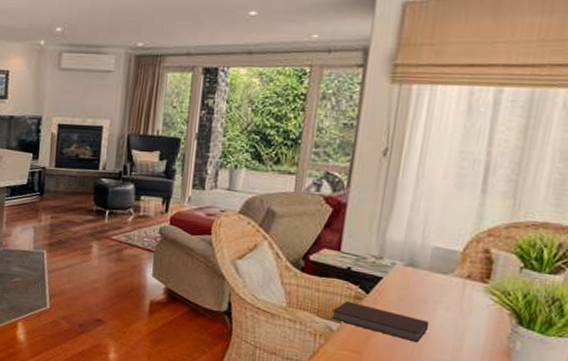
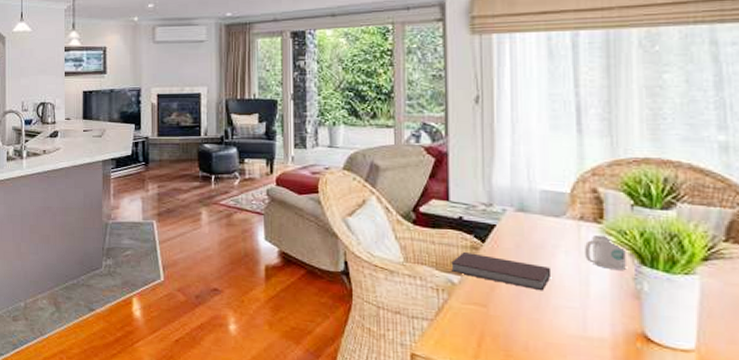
mug: none [464,293,506,329] -> present [583,234,626,270]

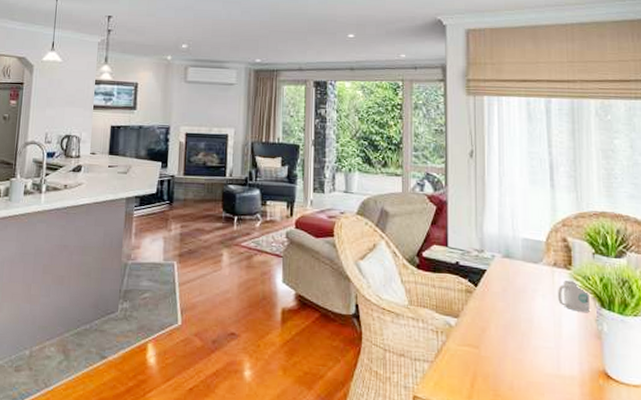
notebook: present [451,251,552,291] -> none [449,295,532,332]

